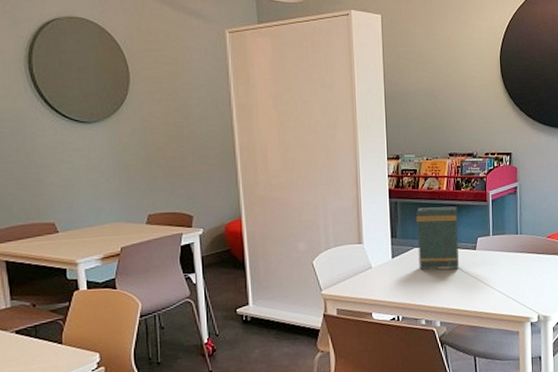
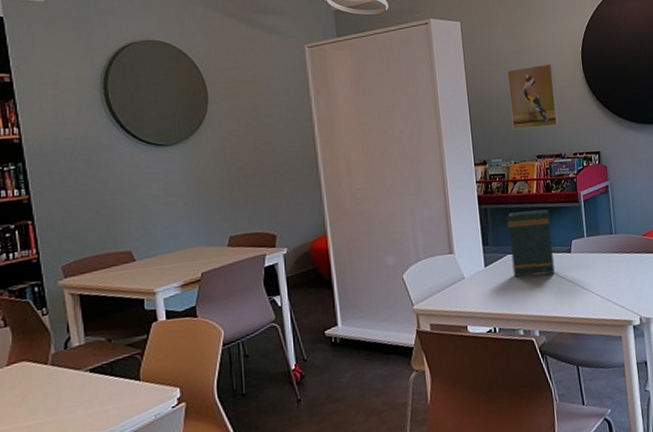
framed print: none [425,62,473,127] -> present [507,63,559,130]

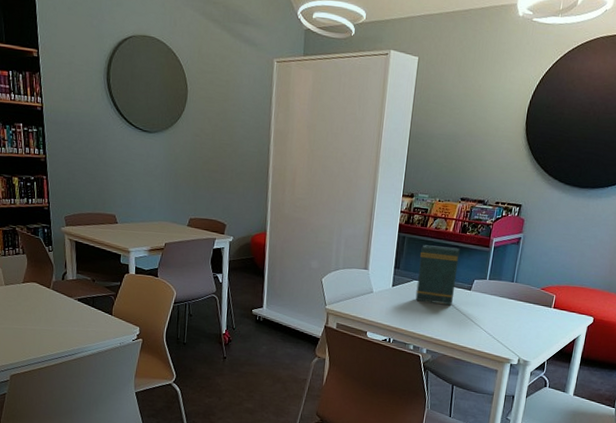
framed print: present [507,63,559,130] -> none [445,111,498,174]

